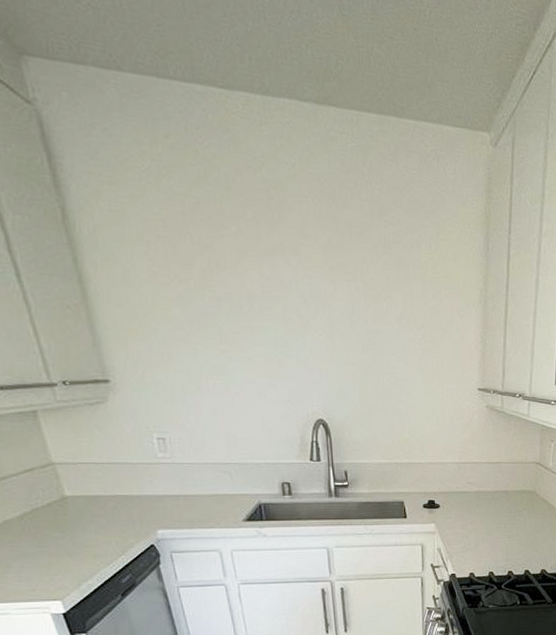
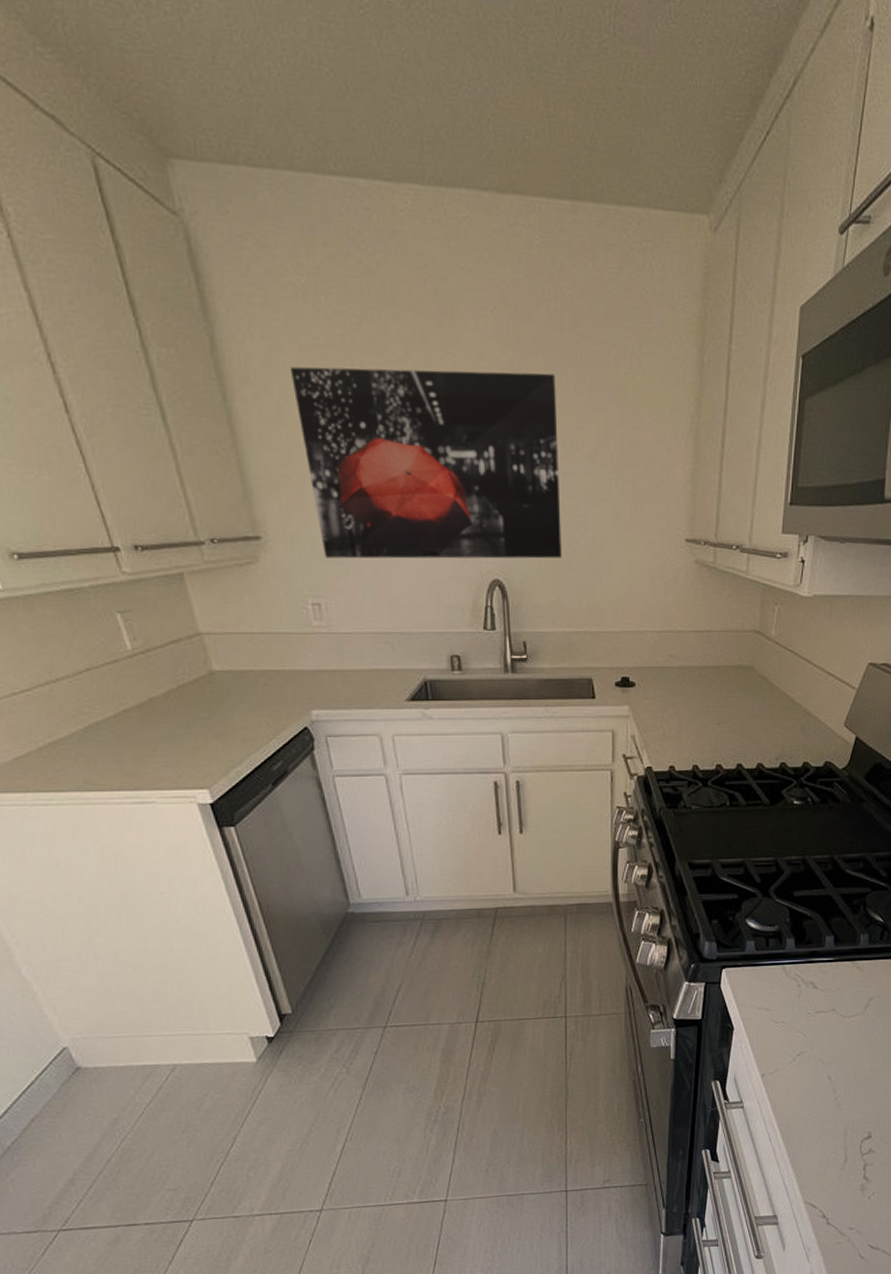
wall art: none [135,236,376,403] -> present [289,366,562,559]

